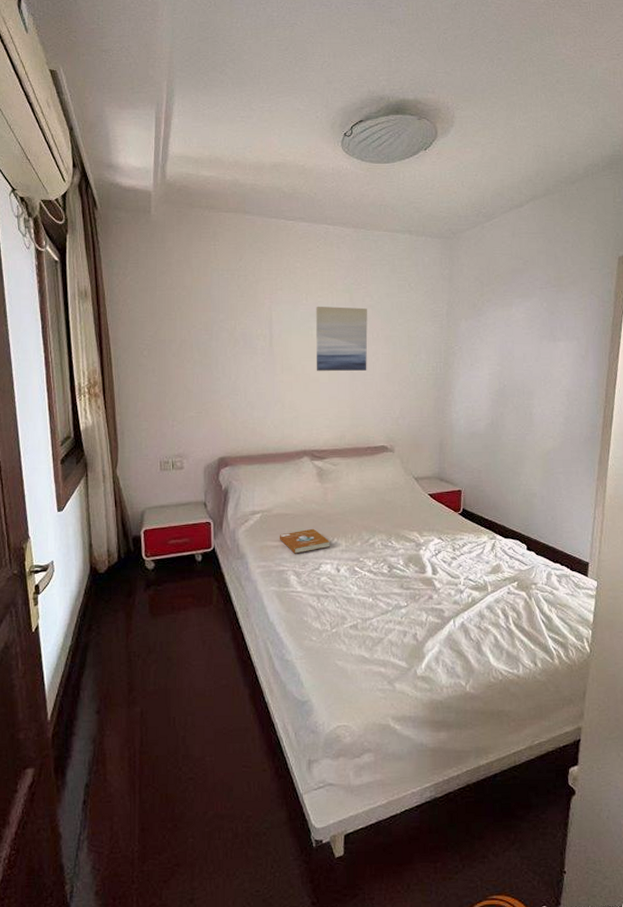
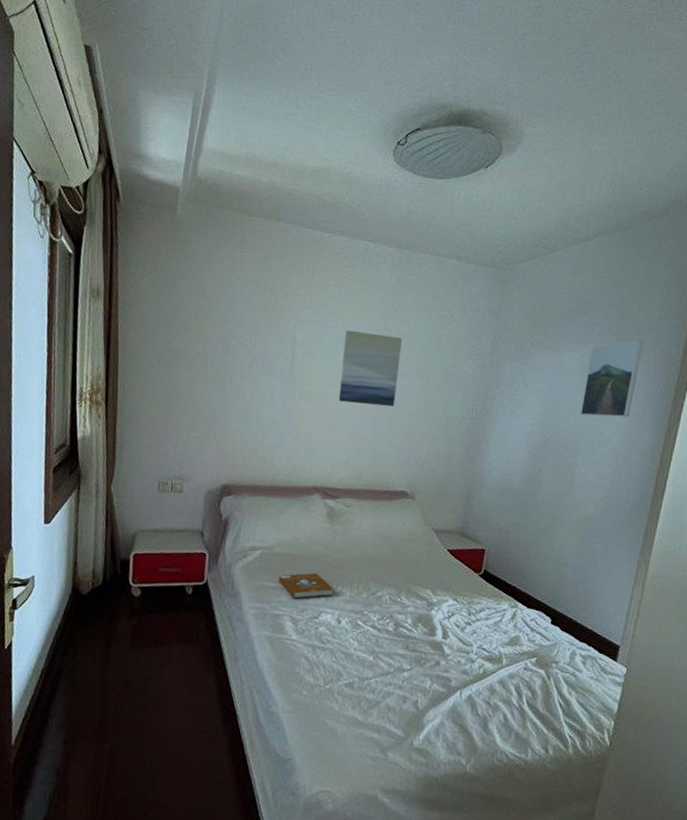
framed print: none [532,290,579,361] -> present [581,340,643,418]

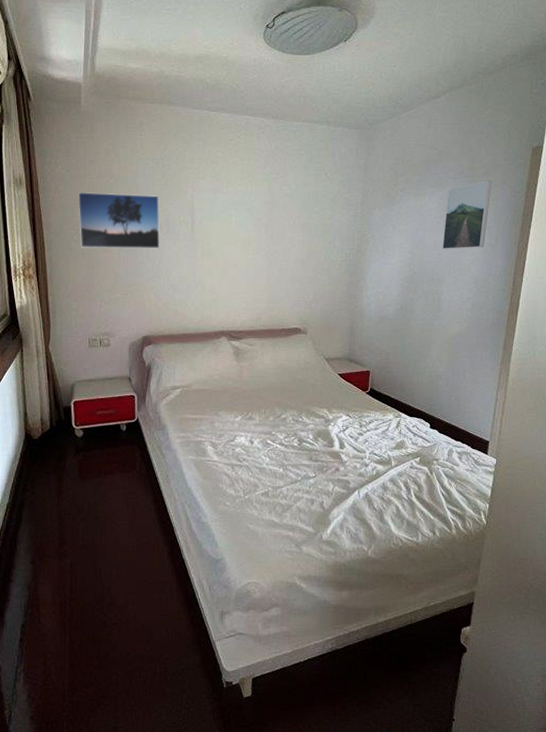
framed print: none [160,310,256,385] -> present [78,191,161,249]
book: present [279,572,334,599] -> none [198,403,245,426]
wall art: present [338,330,402,406] -> none [235,194,285,256]

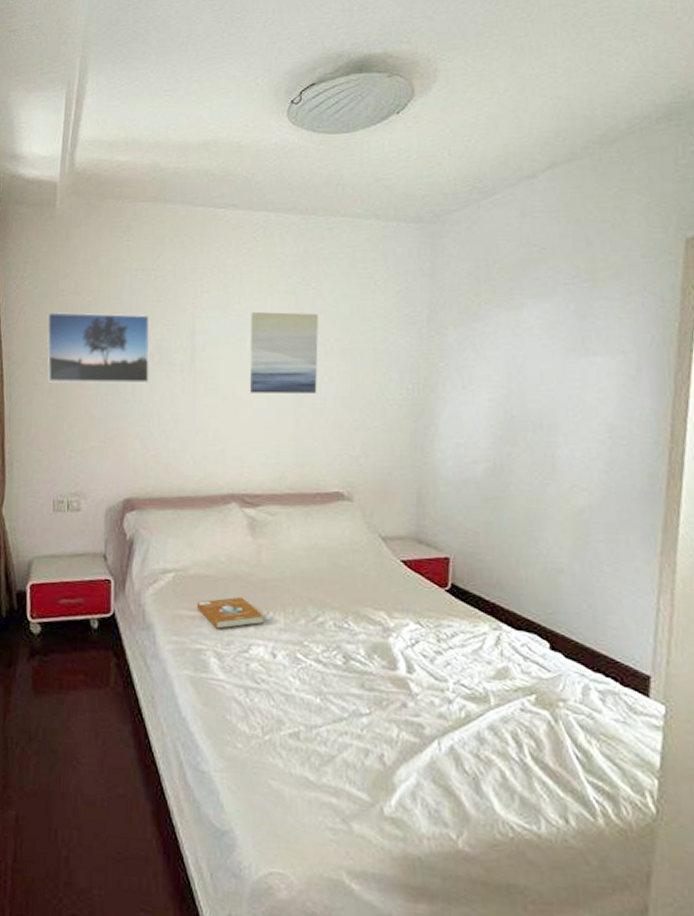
book: none [198,403,245,426] -> present [198,596,264,629]
wall art: none [235,194,285,256] -> present [249,311,318,393]
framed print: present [443,180,491,249] -> none [553,286,625,383]

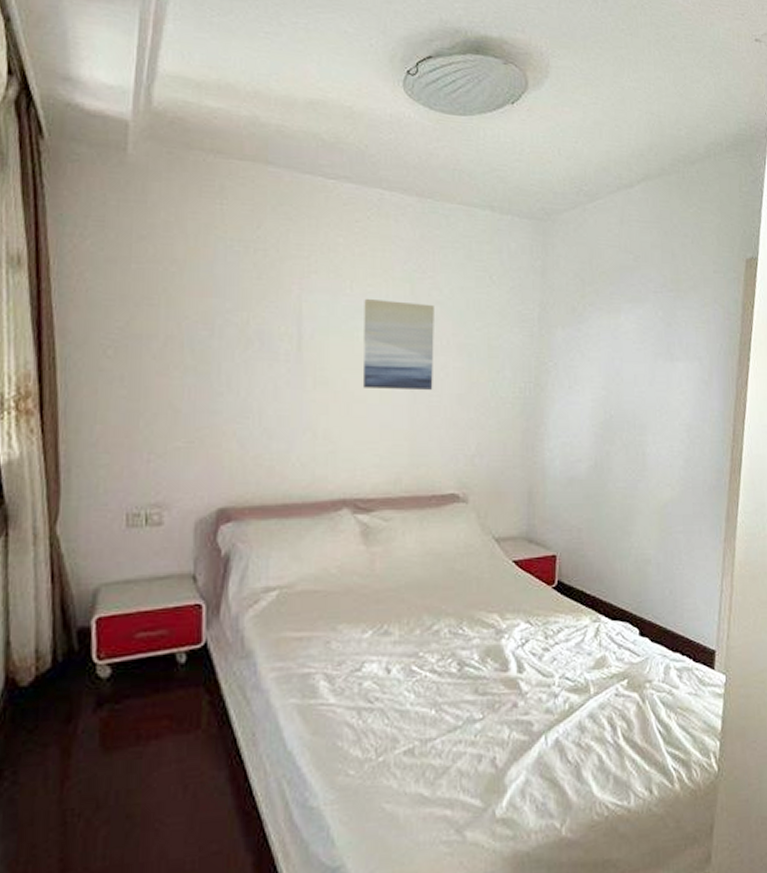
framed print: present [47,311,151,384] -> none [116,281,250,374]
book: present [198,596,264,629] -> none [305,611,377,649]

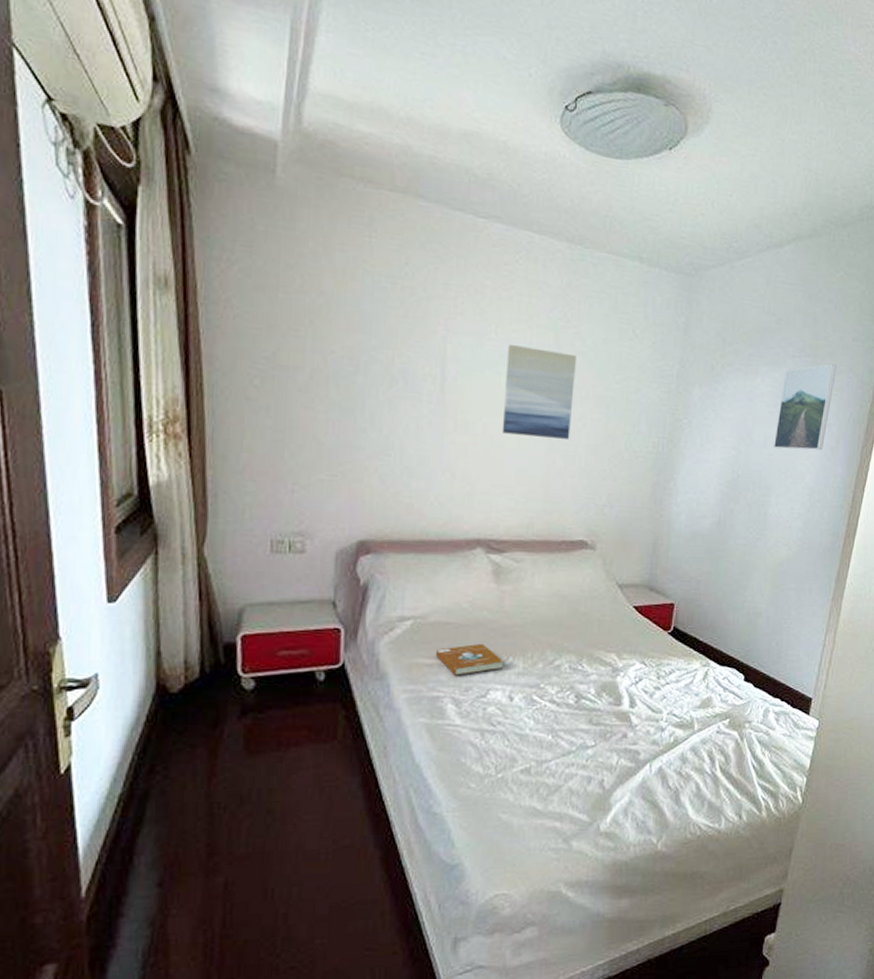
book: none [305,611,377,649] -> present [436,643,503,676]
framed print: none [644,297,701,386] -> present [774,364,837,451]

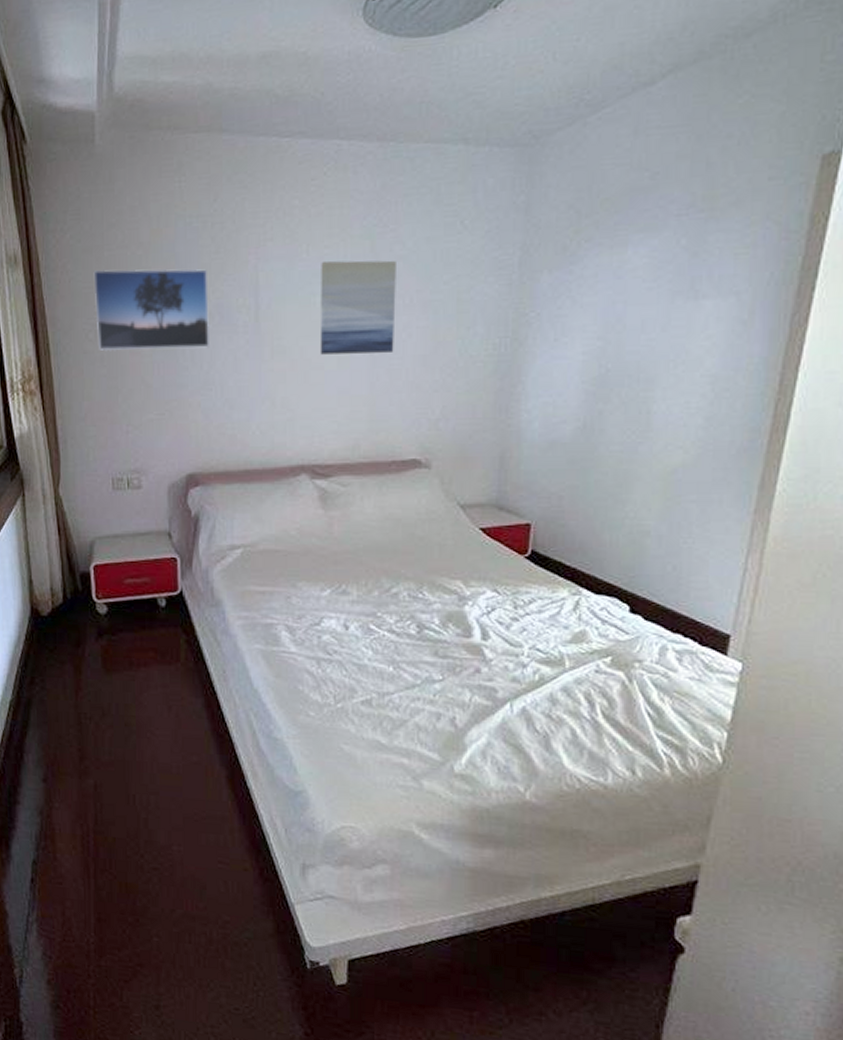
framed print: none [263,311,394,412] -> present [93,268,211,352]
book: present [436,643,503,676] -> none [267,570,336,603]
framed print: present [774,364,837,451] -> none [656,215,745,331]

